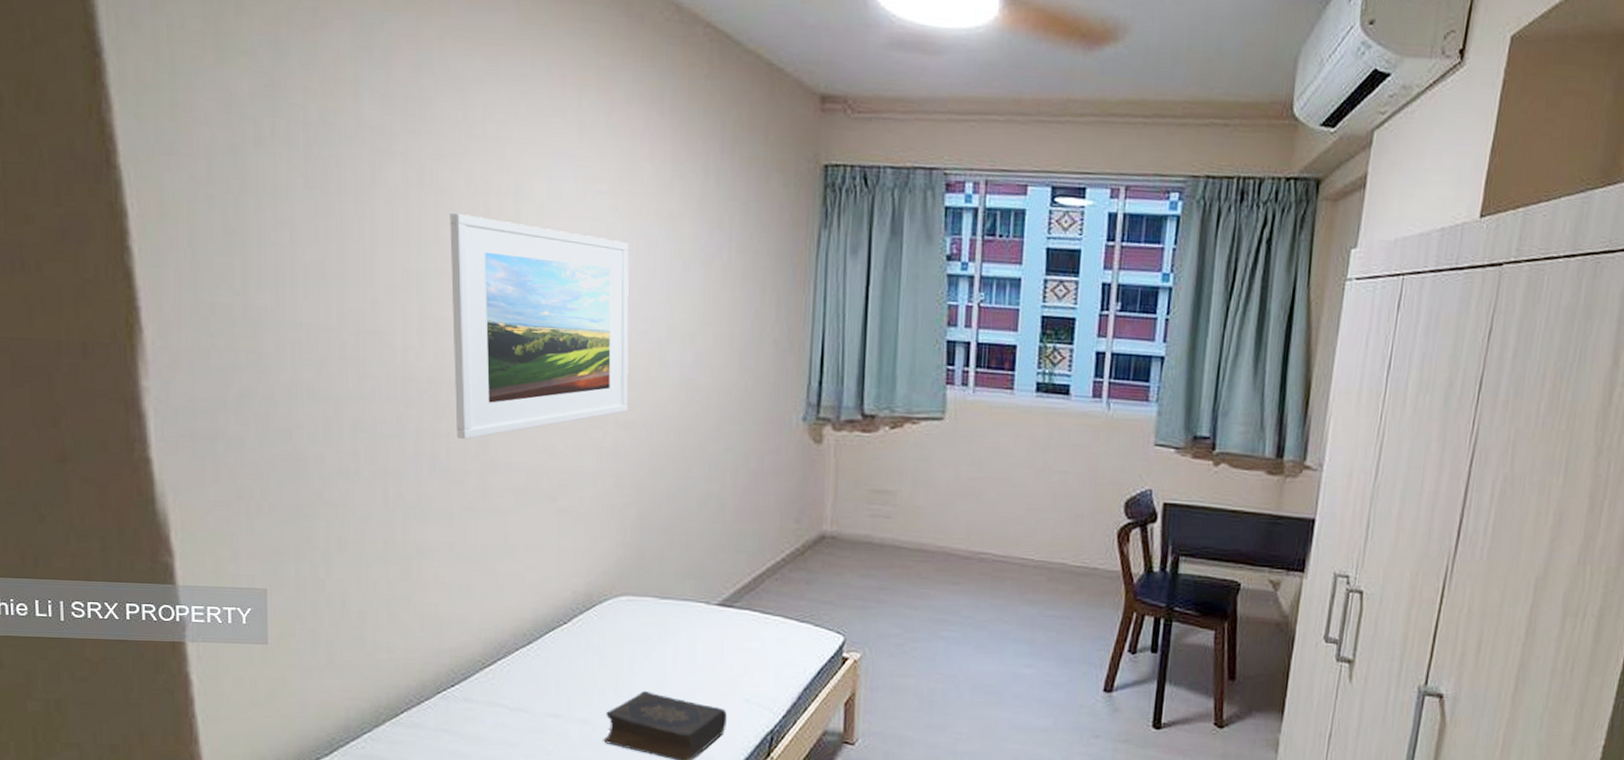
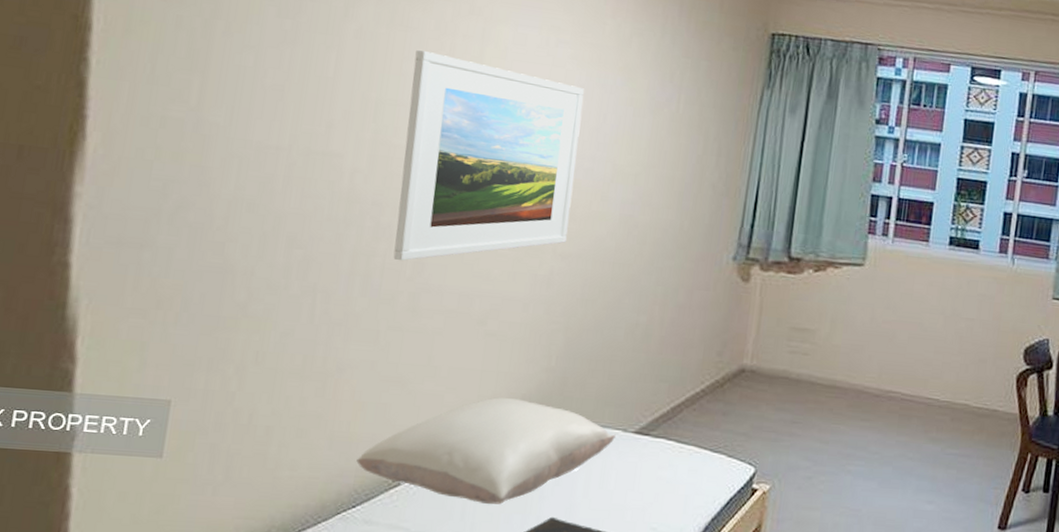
pillow: none [449,574,699,681] -> present [356,397,616,505]

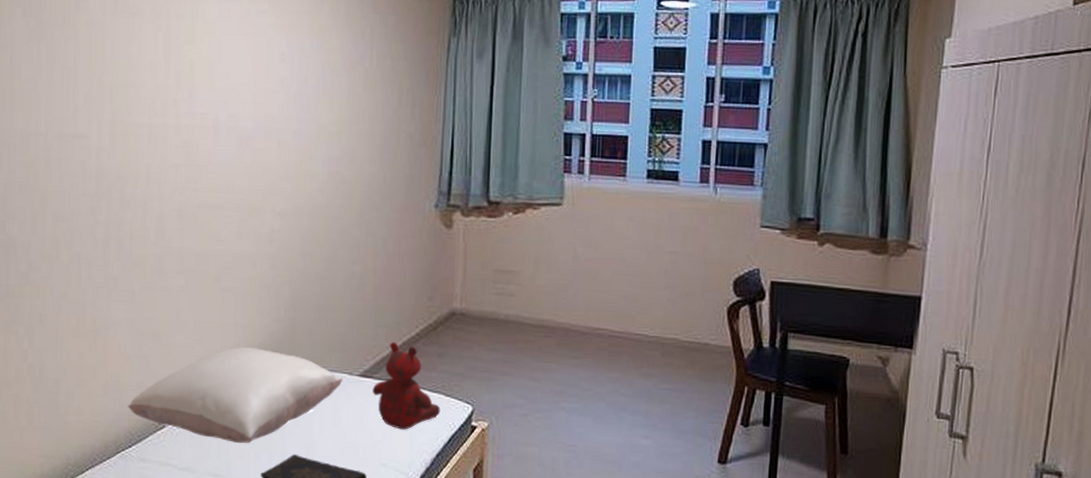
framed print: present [393,49,584,261] -> none [137,33,286,228]
teddy bear: none [647,398,721,492] -> present [372,342,441,430]

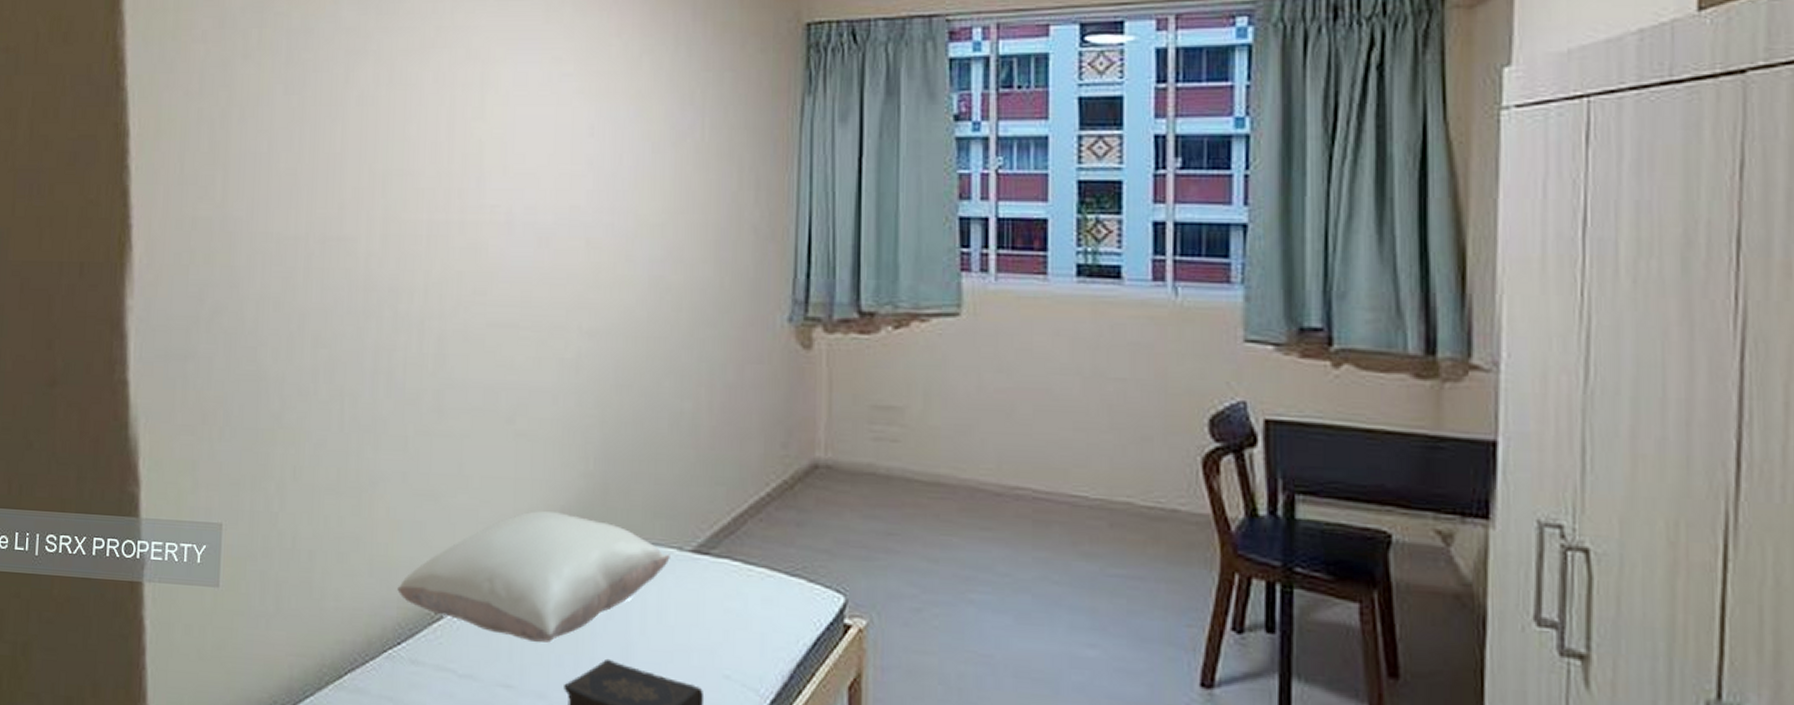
teddy bear: present [372,342,441,430] -> none [709,505,801,628]

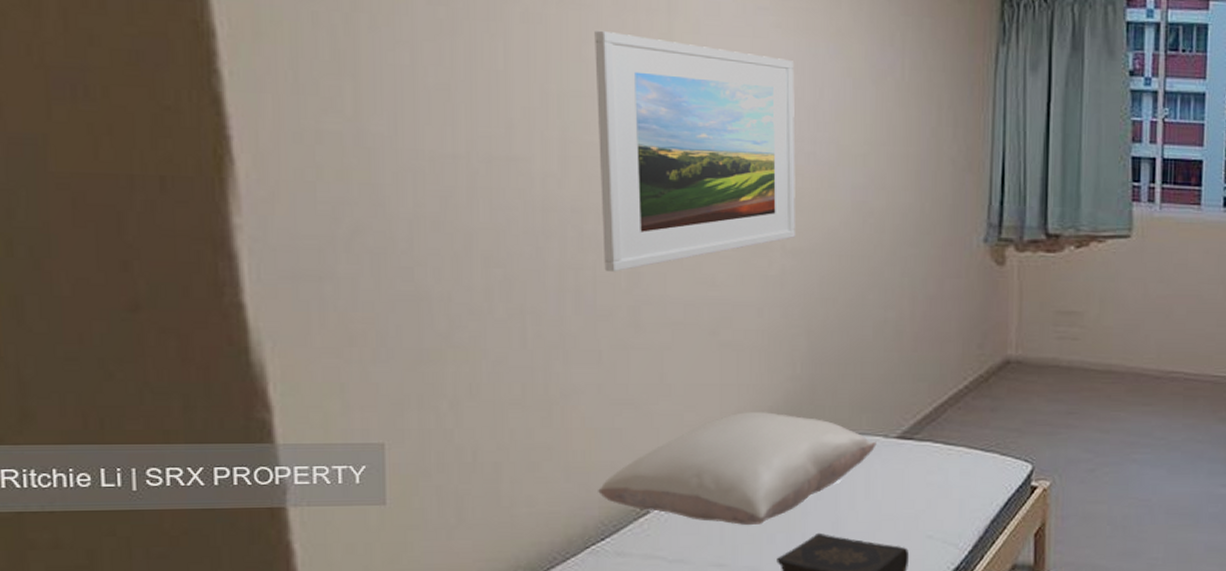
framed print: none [414,108,595,354] -> present [594,30,796,273]

